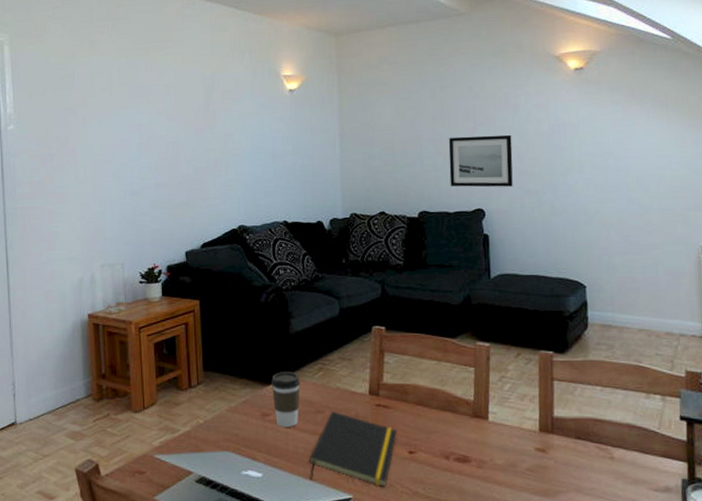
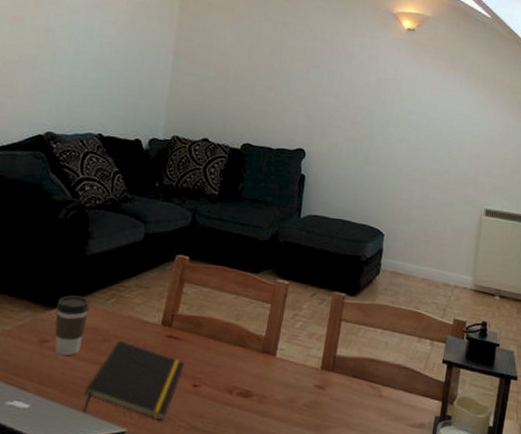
wall art: present [448,134,513,187] -> none [277,73,342,131]

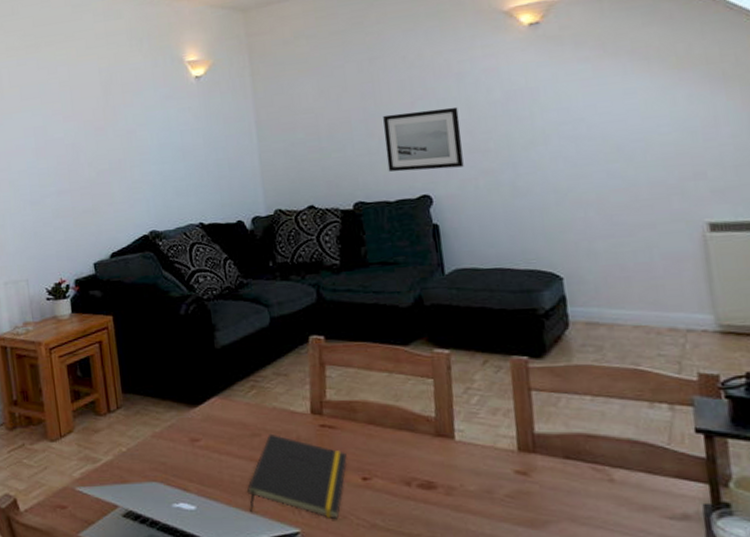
coffee cup: present [55,295,89,355] -> none [198,391,233,453]
wall art: none [277,73,342,131] -> present [383,106,464,172]

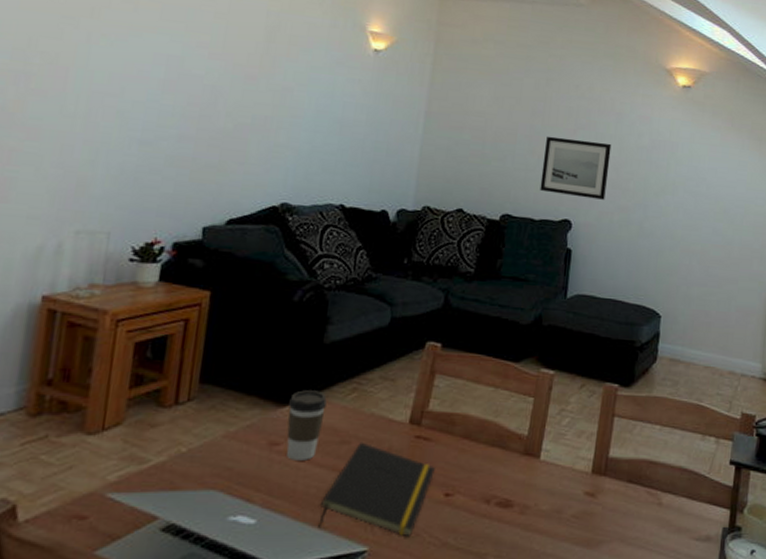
coffee cup: none [198,391,233,453] -> present [286,390,327,461]

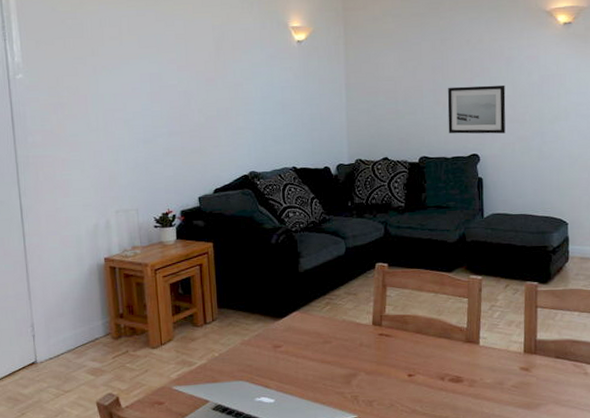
coffee cup: present [286,390,327,461] -> none [282,307,309,357]
notepad: present [318,441,435,538] -> none [318,341,398,407]

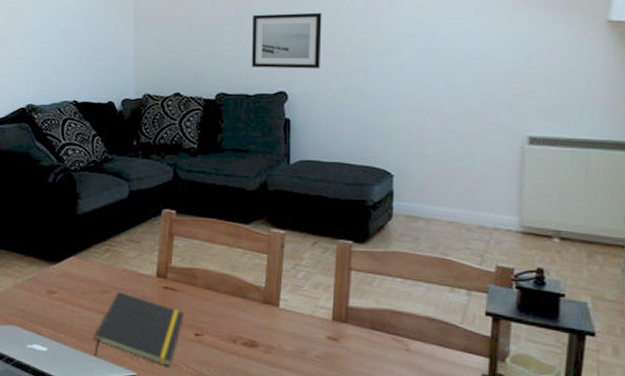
notepad: none [318,341,398,407] -> present [94,291,184,367]

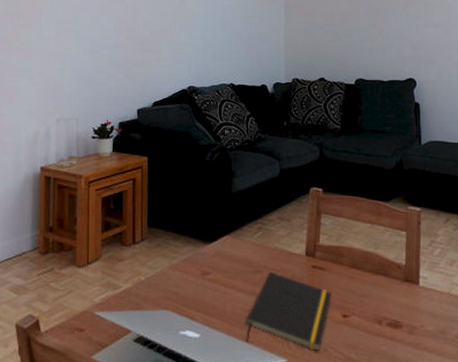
wall art: present [251,12,322,69] -> none [383,11,442,59]

